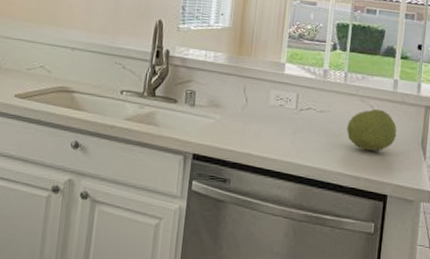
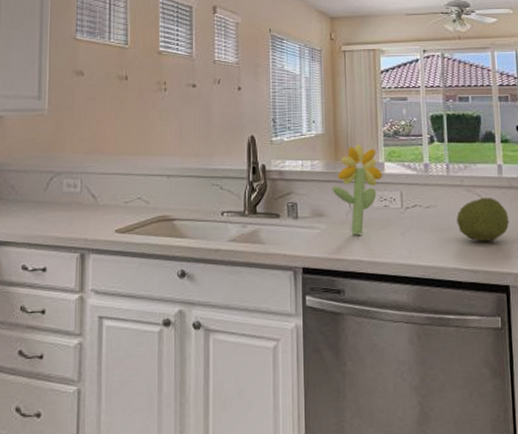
flower: none [231,42,282,130] -> present [332,144,383,235]

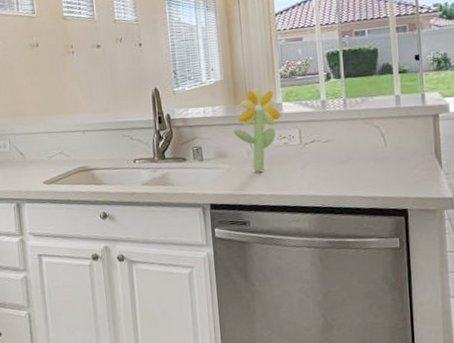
fruit: present [456,197,510,242] -> none [354,127,408,171]

